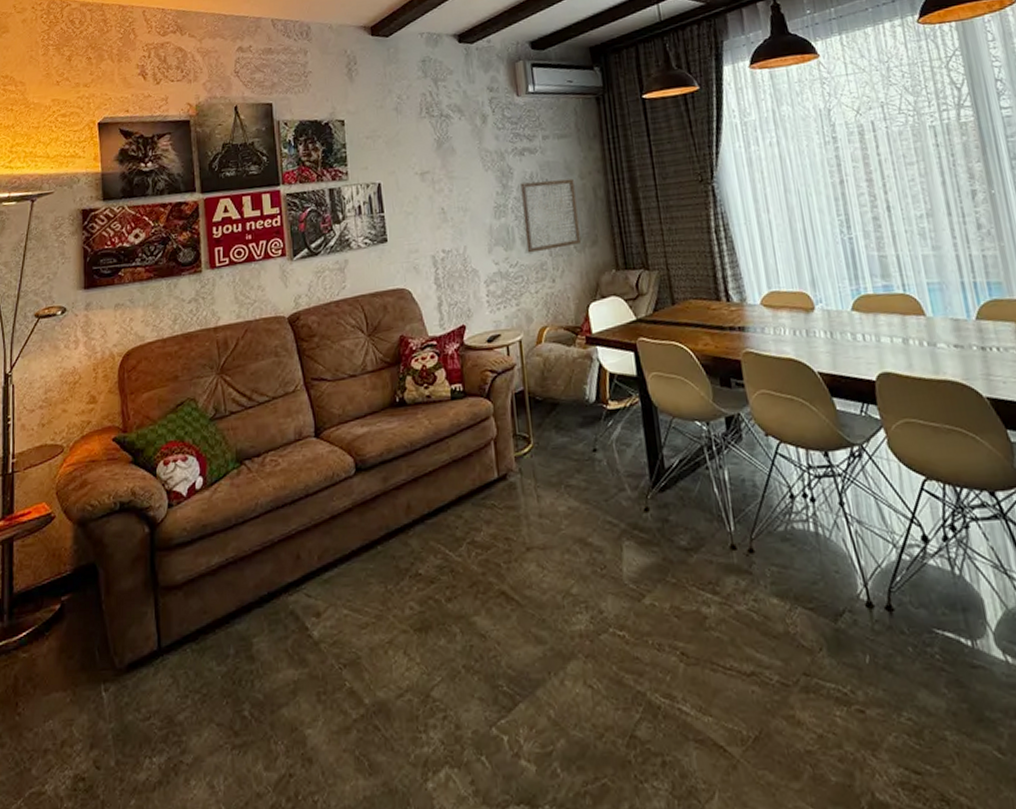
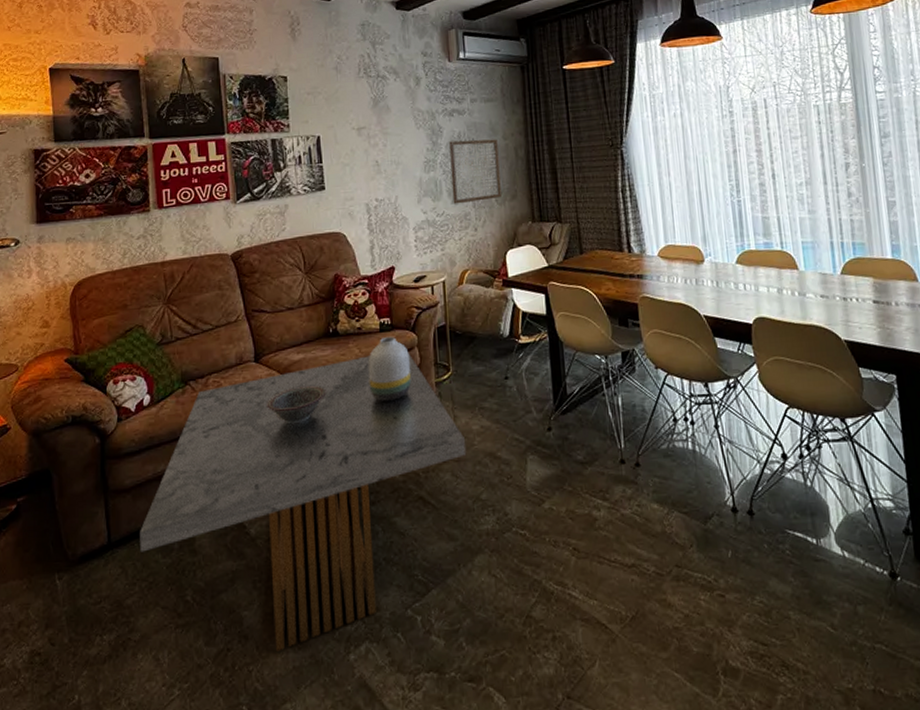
coffee table: none [192,423,553,778] -> present [140,353,467,652]
decorative bowl: none [329,462,394,509] -> present [267,385,326,425]
vase: none [439,404,488,481] -> present [368,336,411,402]

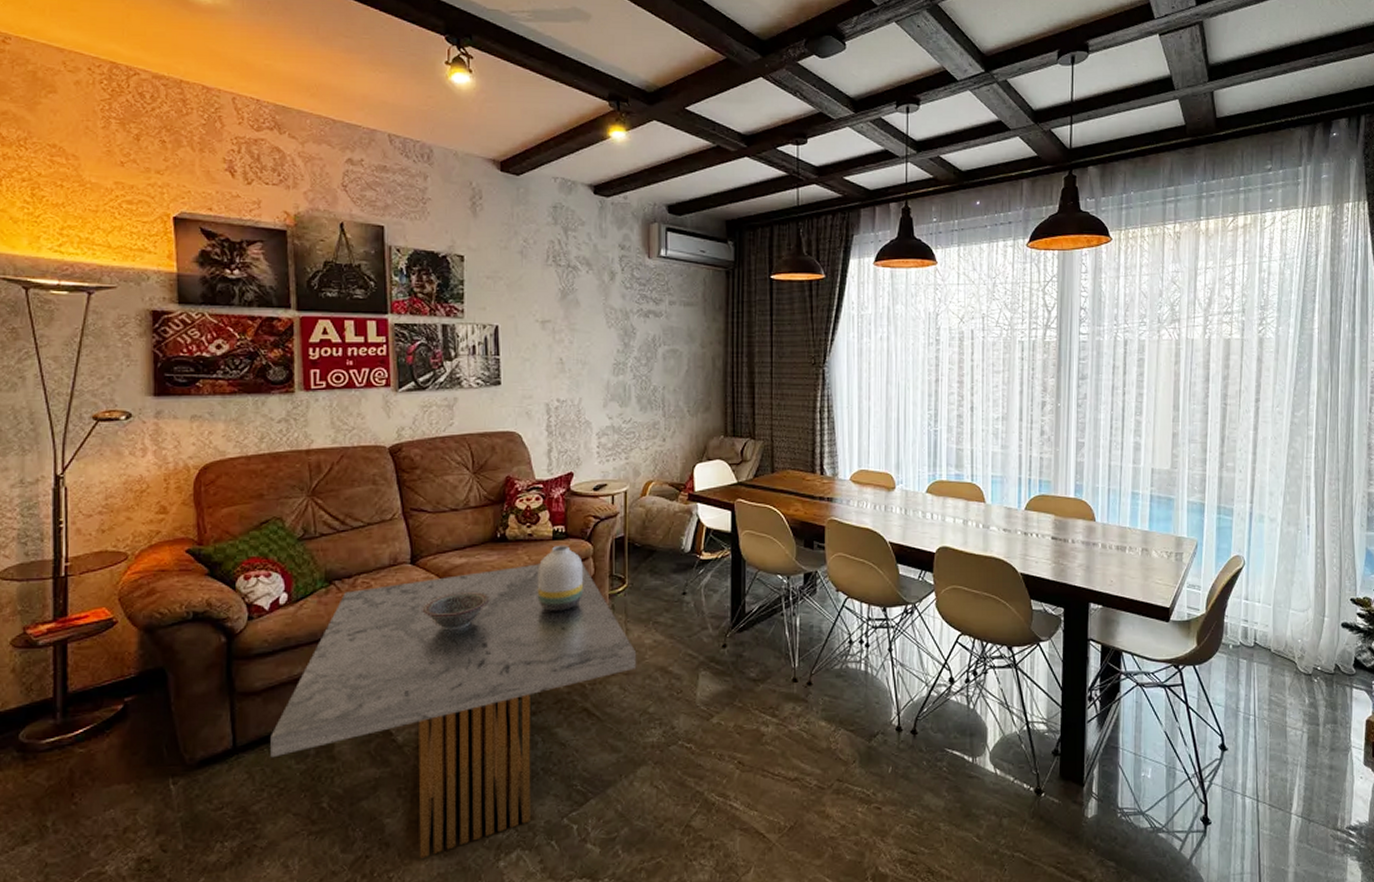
wall art: present [449,138,502,204] -> none [642,343,695,412]

